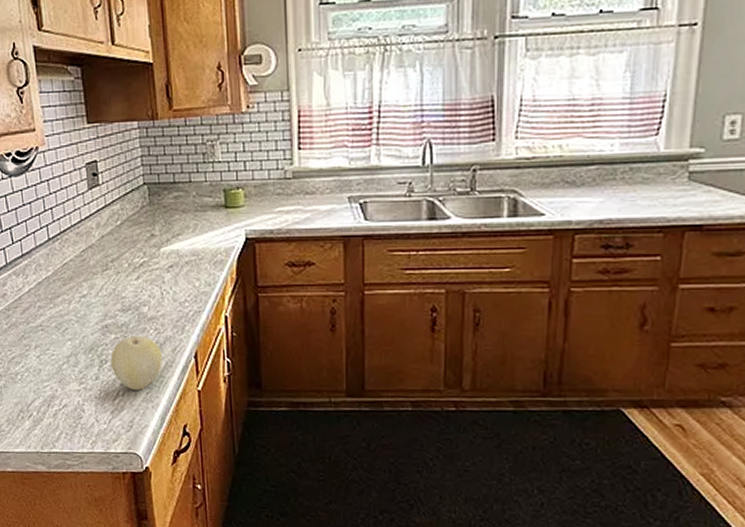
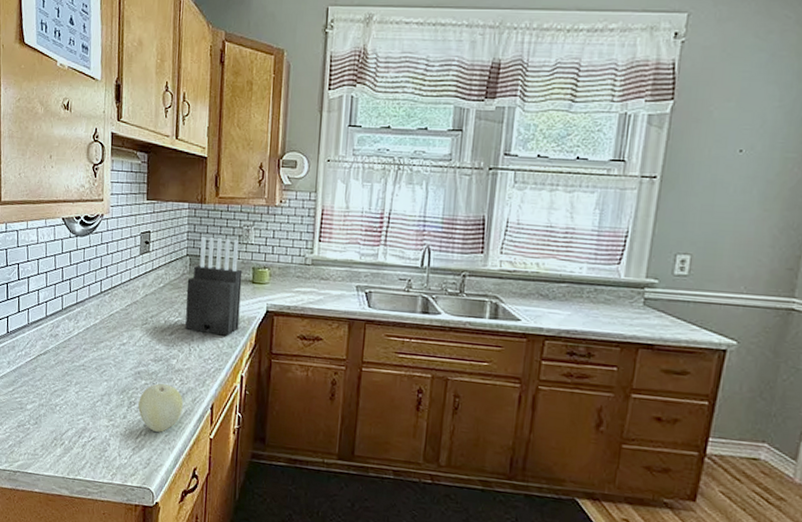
knife block: none [148,159,216,273] -> present [185,237,243,336]

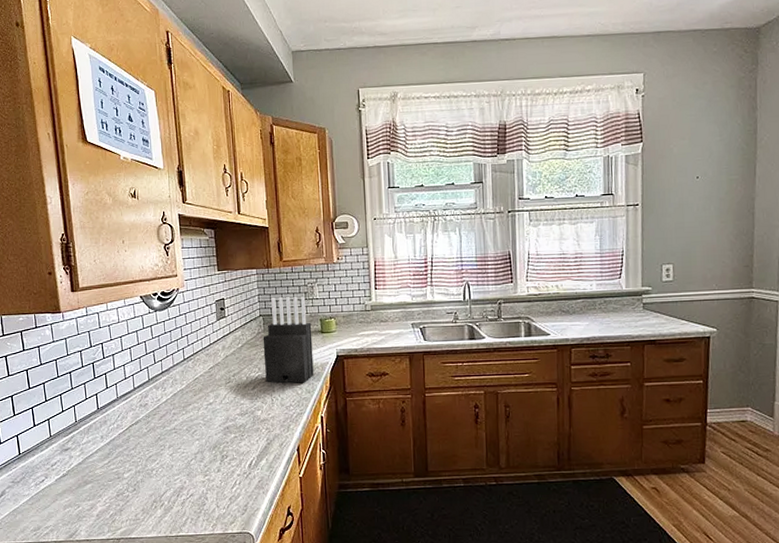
fruit: present [138,383,183,432] -> none [230,434,272,479]

